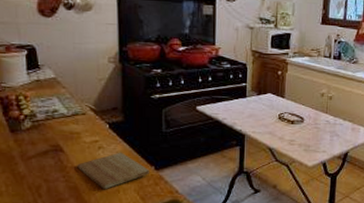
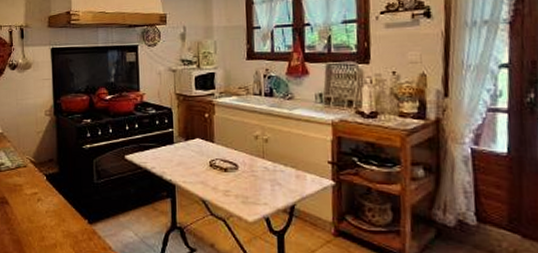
cutting board: present [77,152,149,189] -> none [20,204,83,243]

